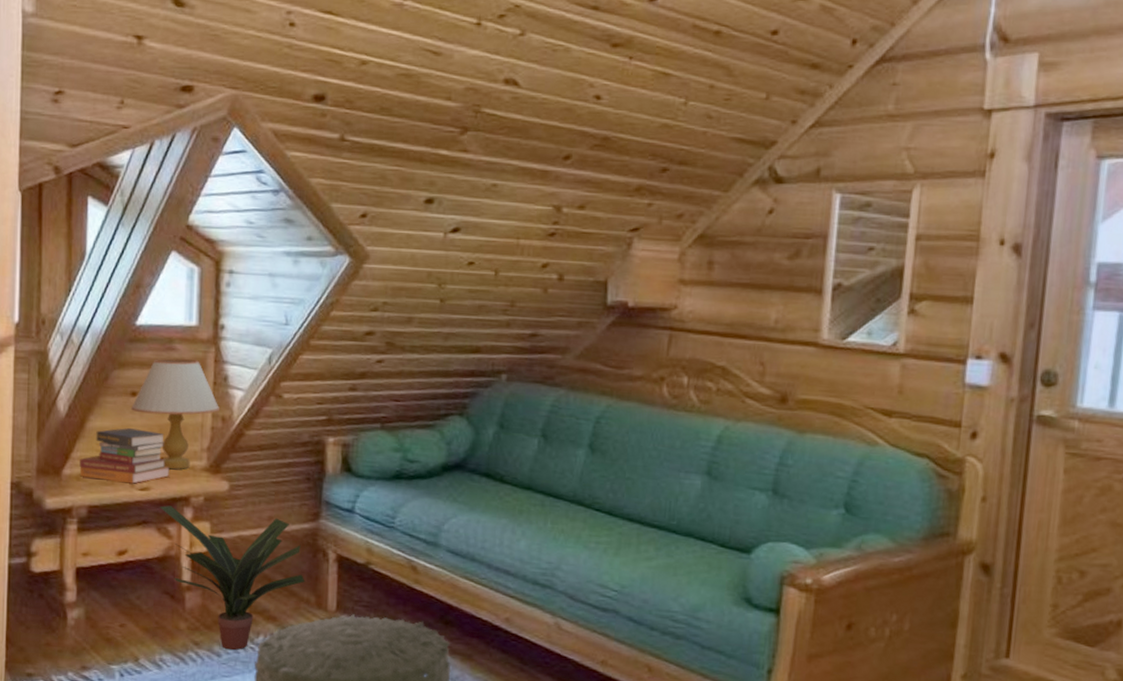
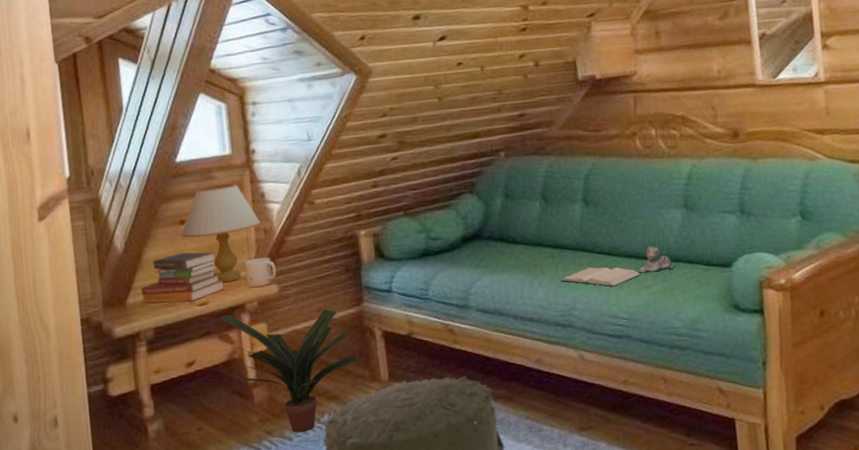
mug: none [194,448,229,482] -> present [243,257,277,288]
book: none [548,525,641,552] -> present [560,267,640,287]
plush toy: none [640,512,684,544] -> present [638,245,675,274]

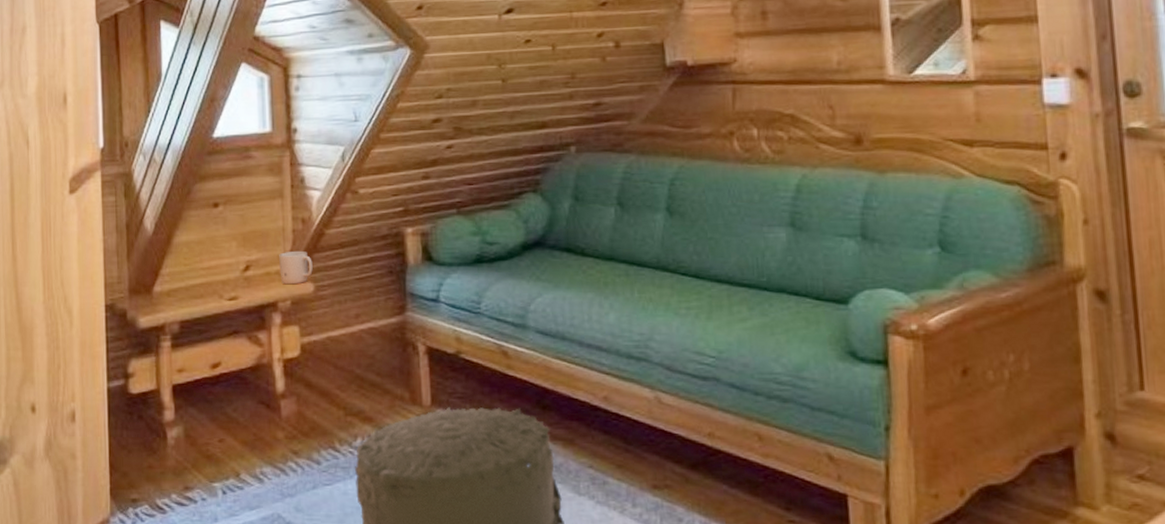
books: present [141,252,224,303] -> none [169,239,255,295]
table lamp: present [181,184,262,283] -> none [214,165,300,276]
potted plant: present [219,308,358,432] -> none [248,313,398,456]
book: present [560,267,640,287] -> none [636,291,733,317]
plush toy: present [638,245,675,274] -> none [731,270,777,304]

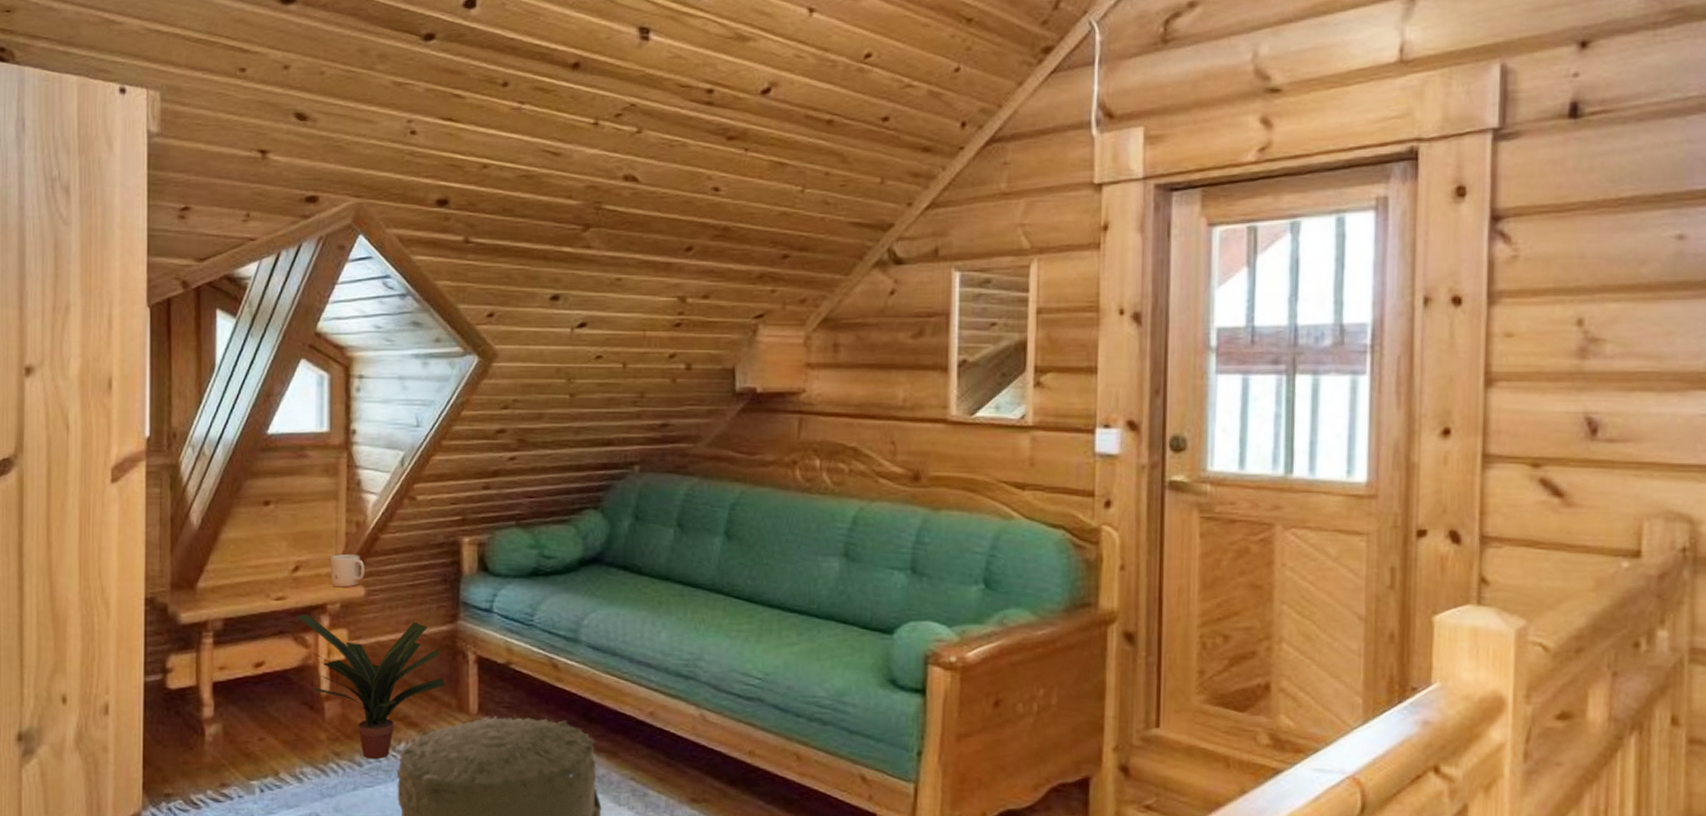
potted plant: none [248,313,398,456] -> present [296,614,446,759]

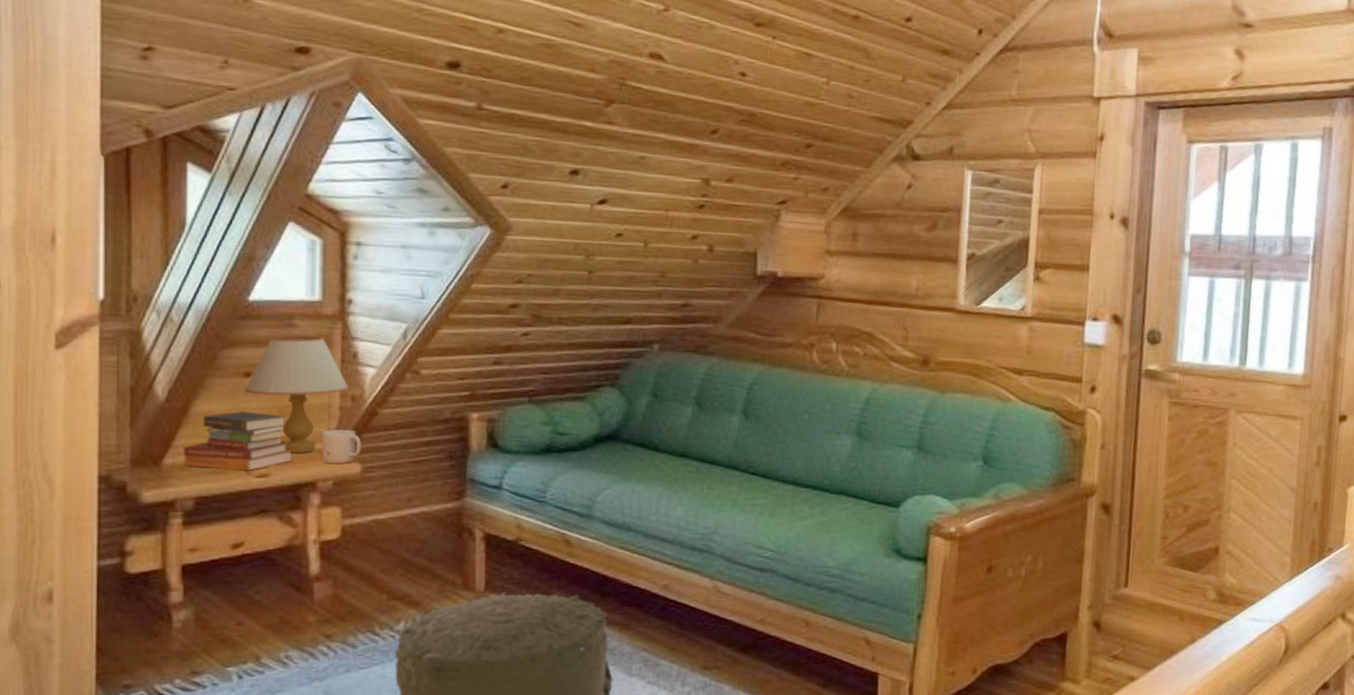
books: none [214,538,305,594] -> present [184,411,292,471]
table lamp: none [264,465,354,578] -> present [244,335,350,454]
potted plant: present [296,614,446,759] -> none [281,492,450,639]

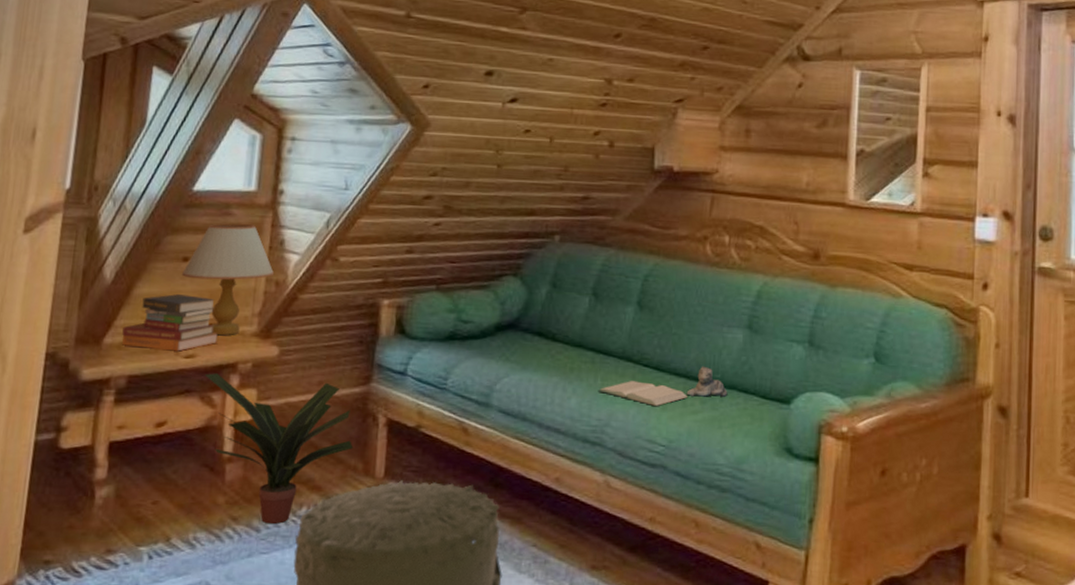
potted plant: none [281,492,450,639] -> present [204,373,353,524]
mug: present [320,429,361,464] -> none [244,312,281,347]
book: none [704,489,796,514] -> present [598,381,687,407]
plush toy: none [795,472,837,504] -> present [686,366,728,398]

